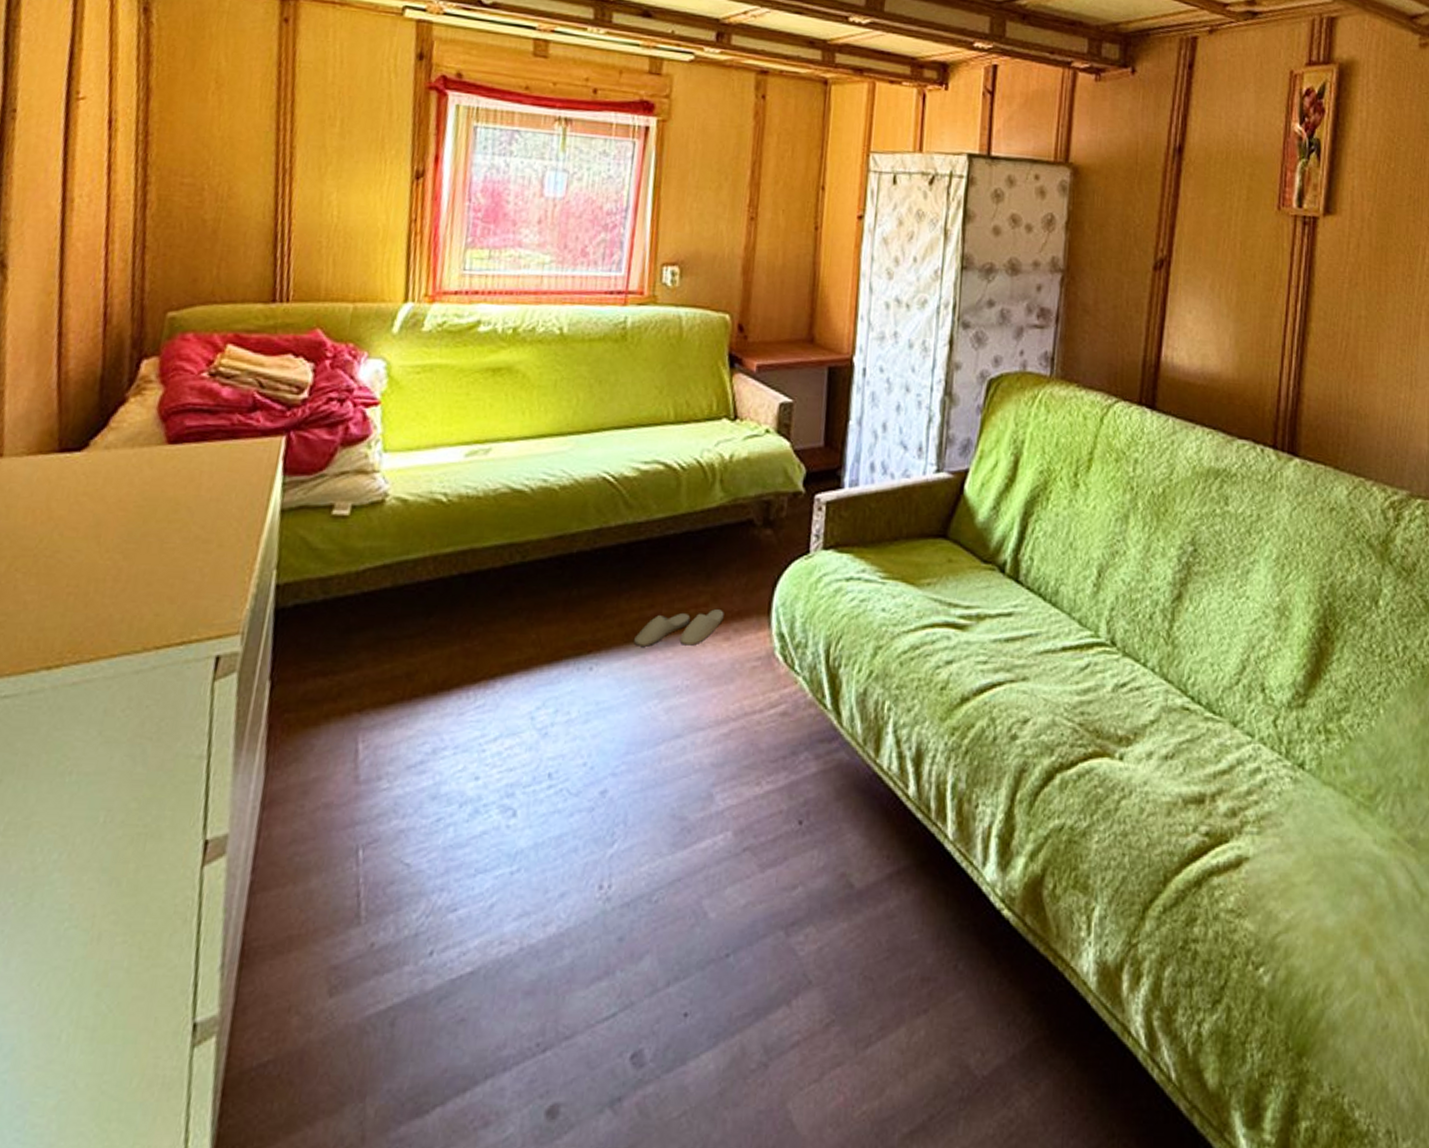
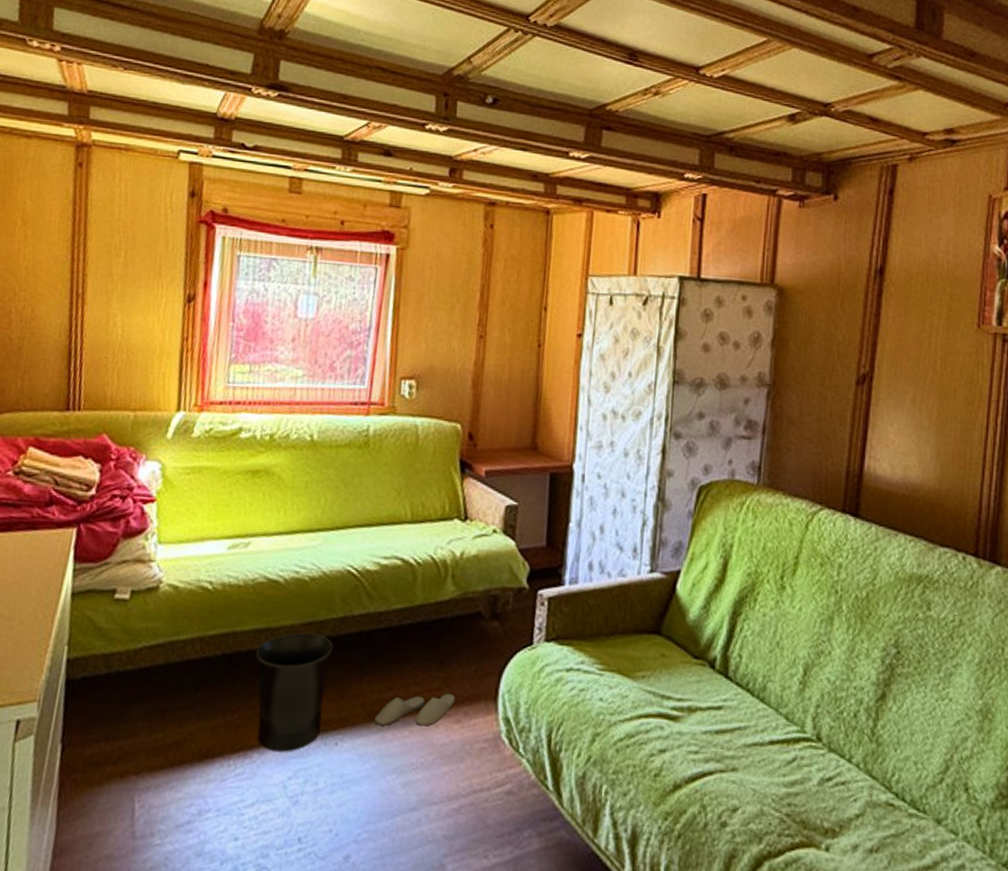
waste bin: none [498,547,587,679] -> present [255,632,333,752]

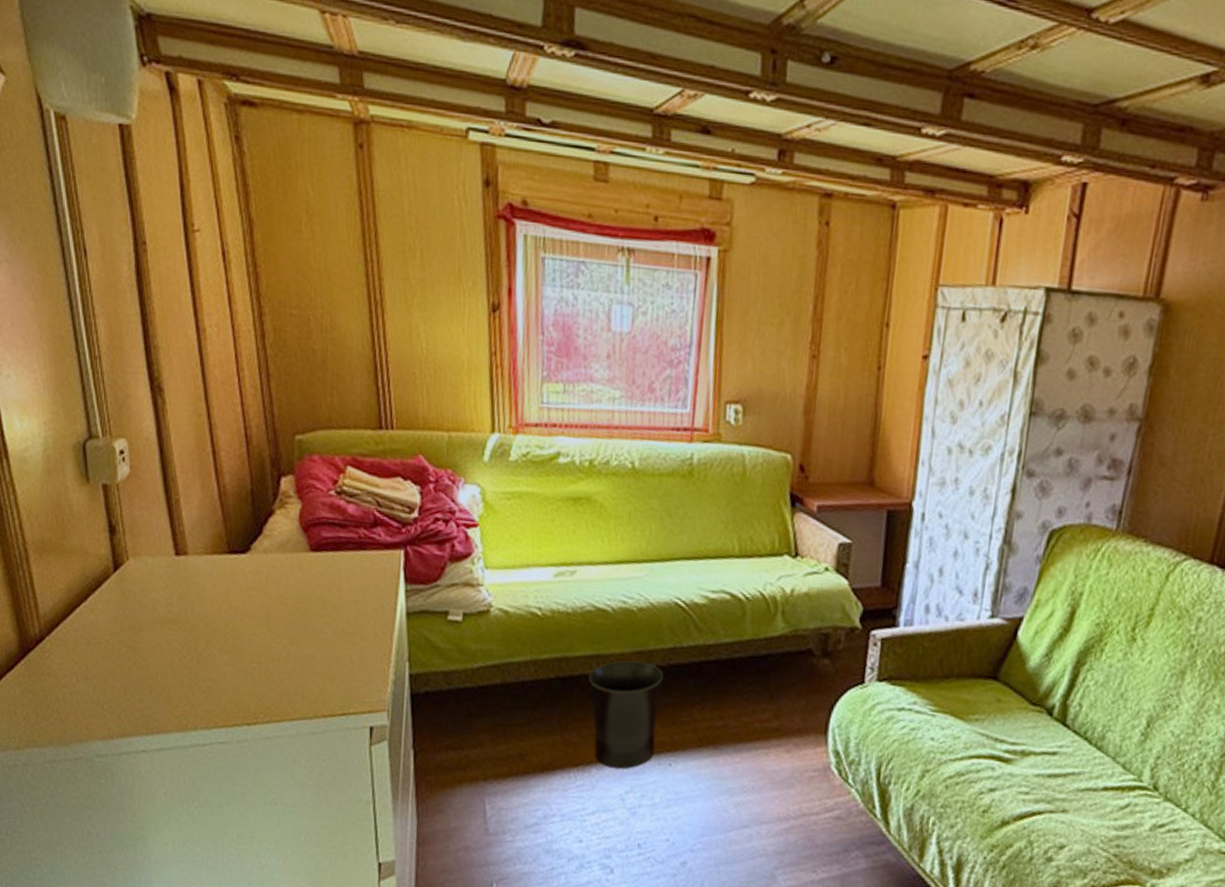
slippers: present [374,694,455,727] -> none [706,725,786,754]

